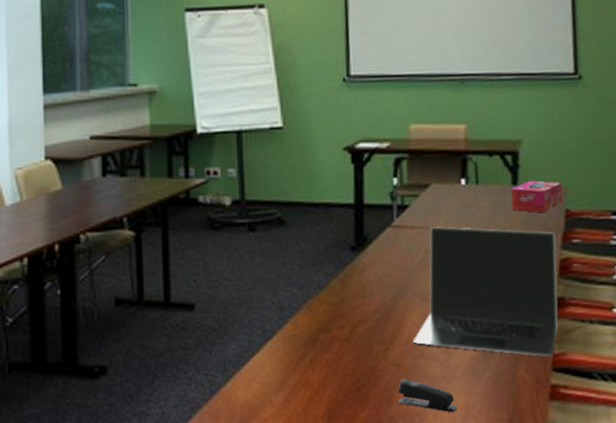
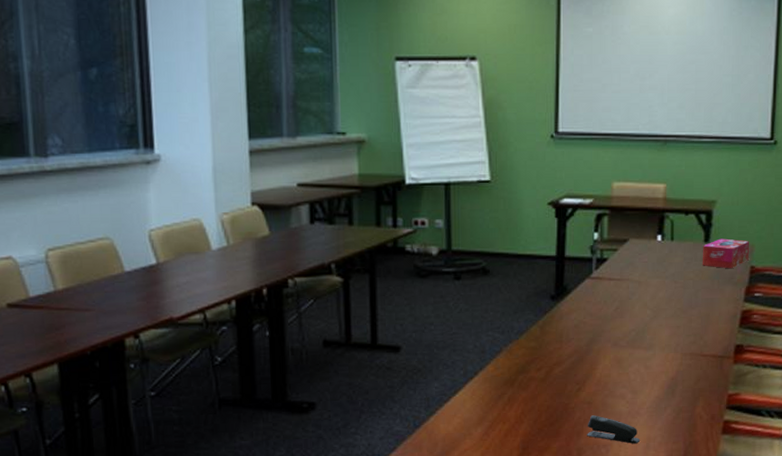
laptop: present [413,226,558,357] -> none [604,278,739,397]

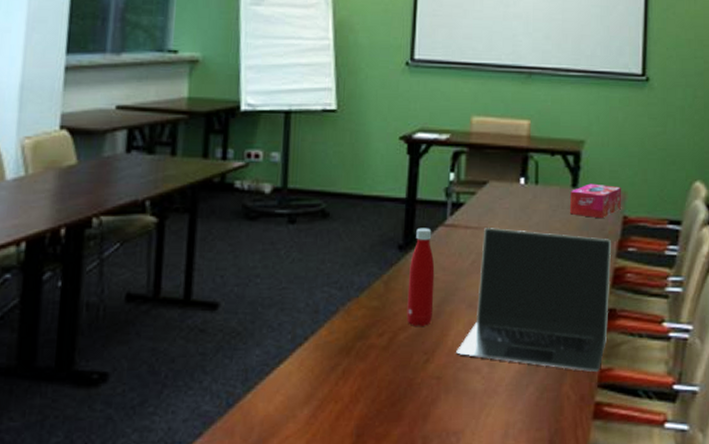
bottle: none [560,280,583,363] -> present [407,228,435,327]
stapler: present [587,415,641,444] -> none [434,393,498,431]
laptop: none [604,278,739,397] -> present [456,226,611,373]

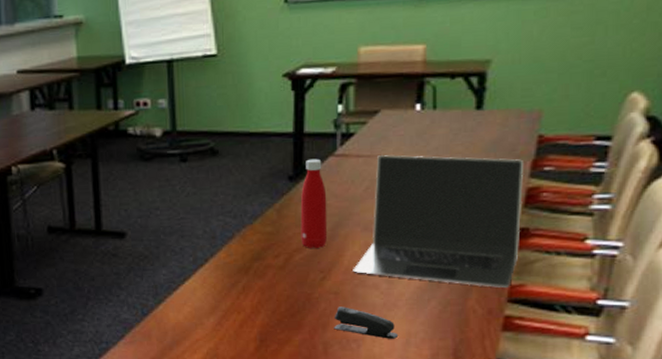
stapler: none [434,393,498,431] -> present [334,306,399,339]
tissue box: present [569,183,622,219] -> none [473,103,537,140]

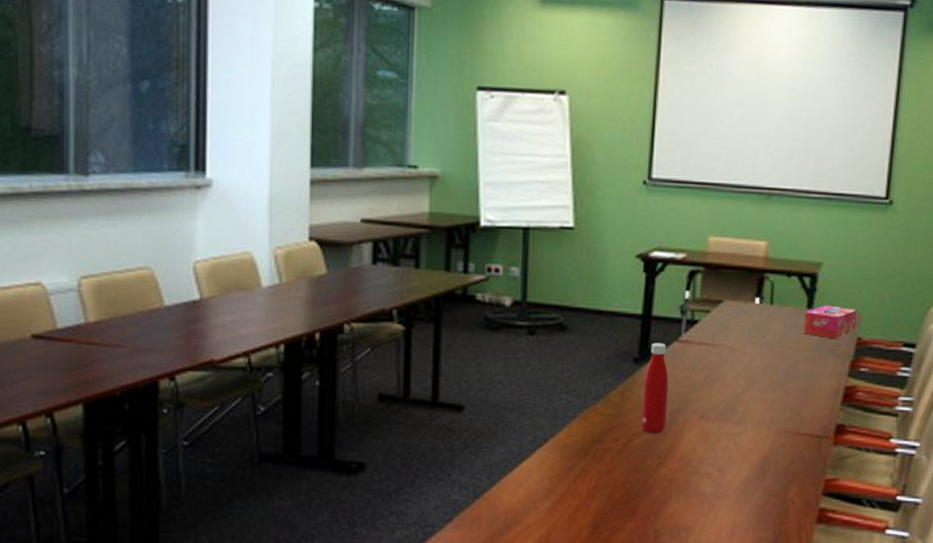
stapler: present [334,306,399,339] -> none [666,494,725,529]
laptop: present [353,154,523,289] -> none [688,343,843,482]
tissue box: none [473,103,537,140] -> present [803,305,858,340]

